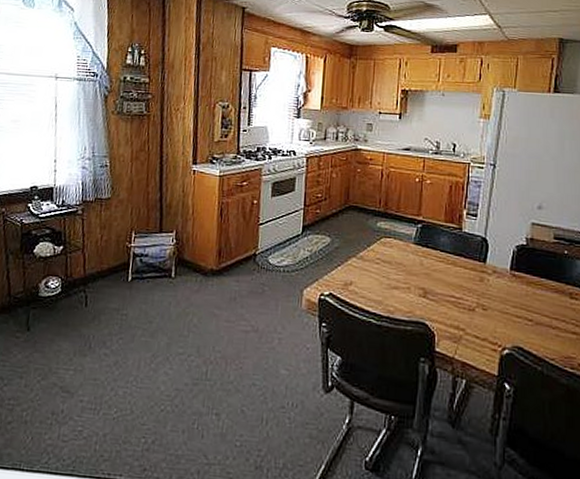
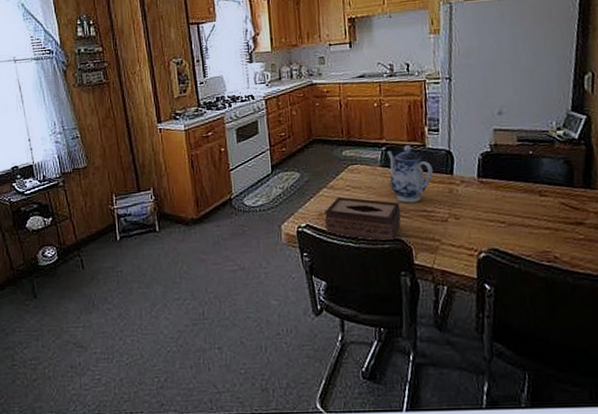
tissue box: none [349,269,429,322] -> present [325,196,401,242]
teapot: none [421,226,466,287] -> present [387,145,433,203]

